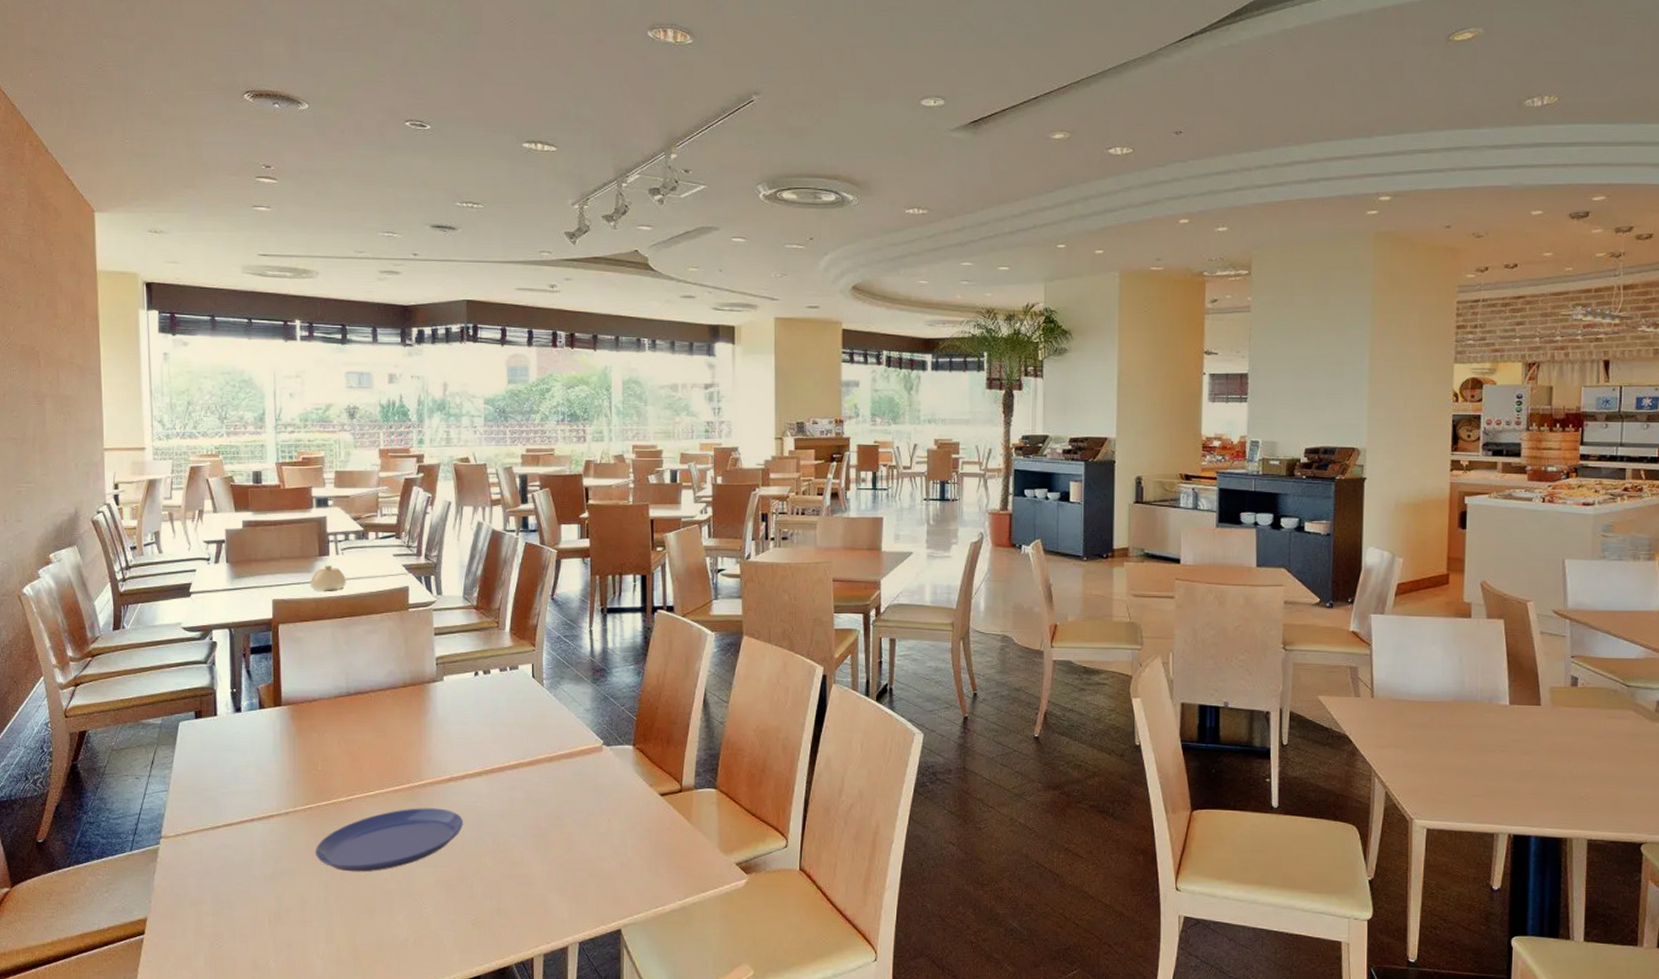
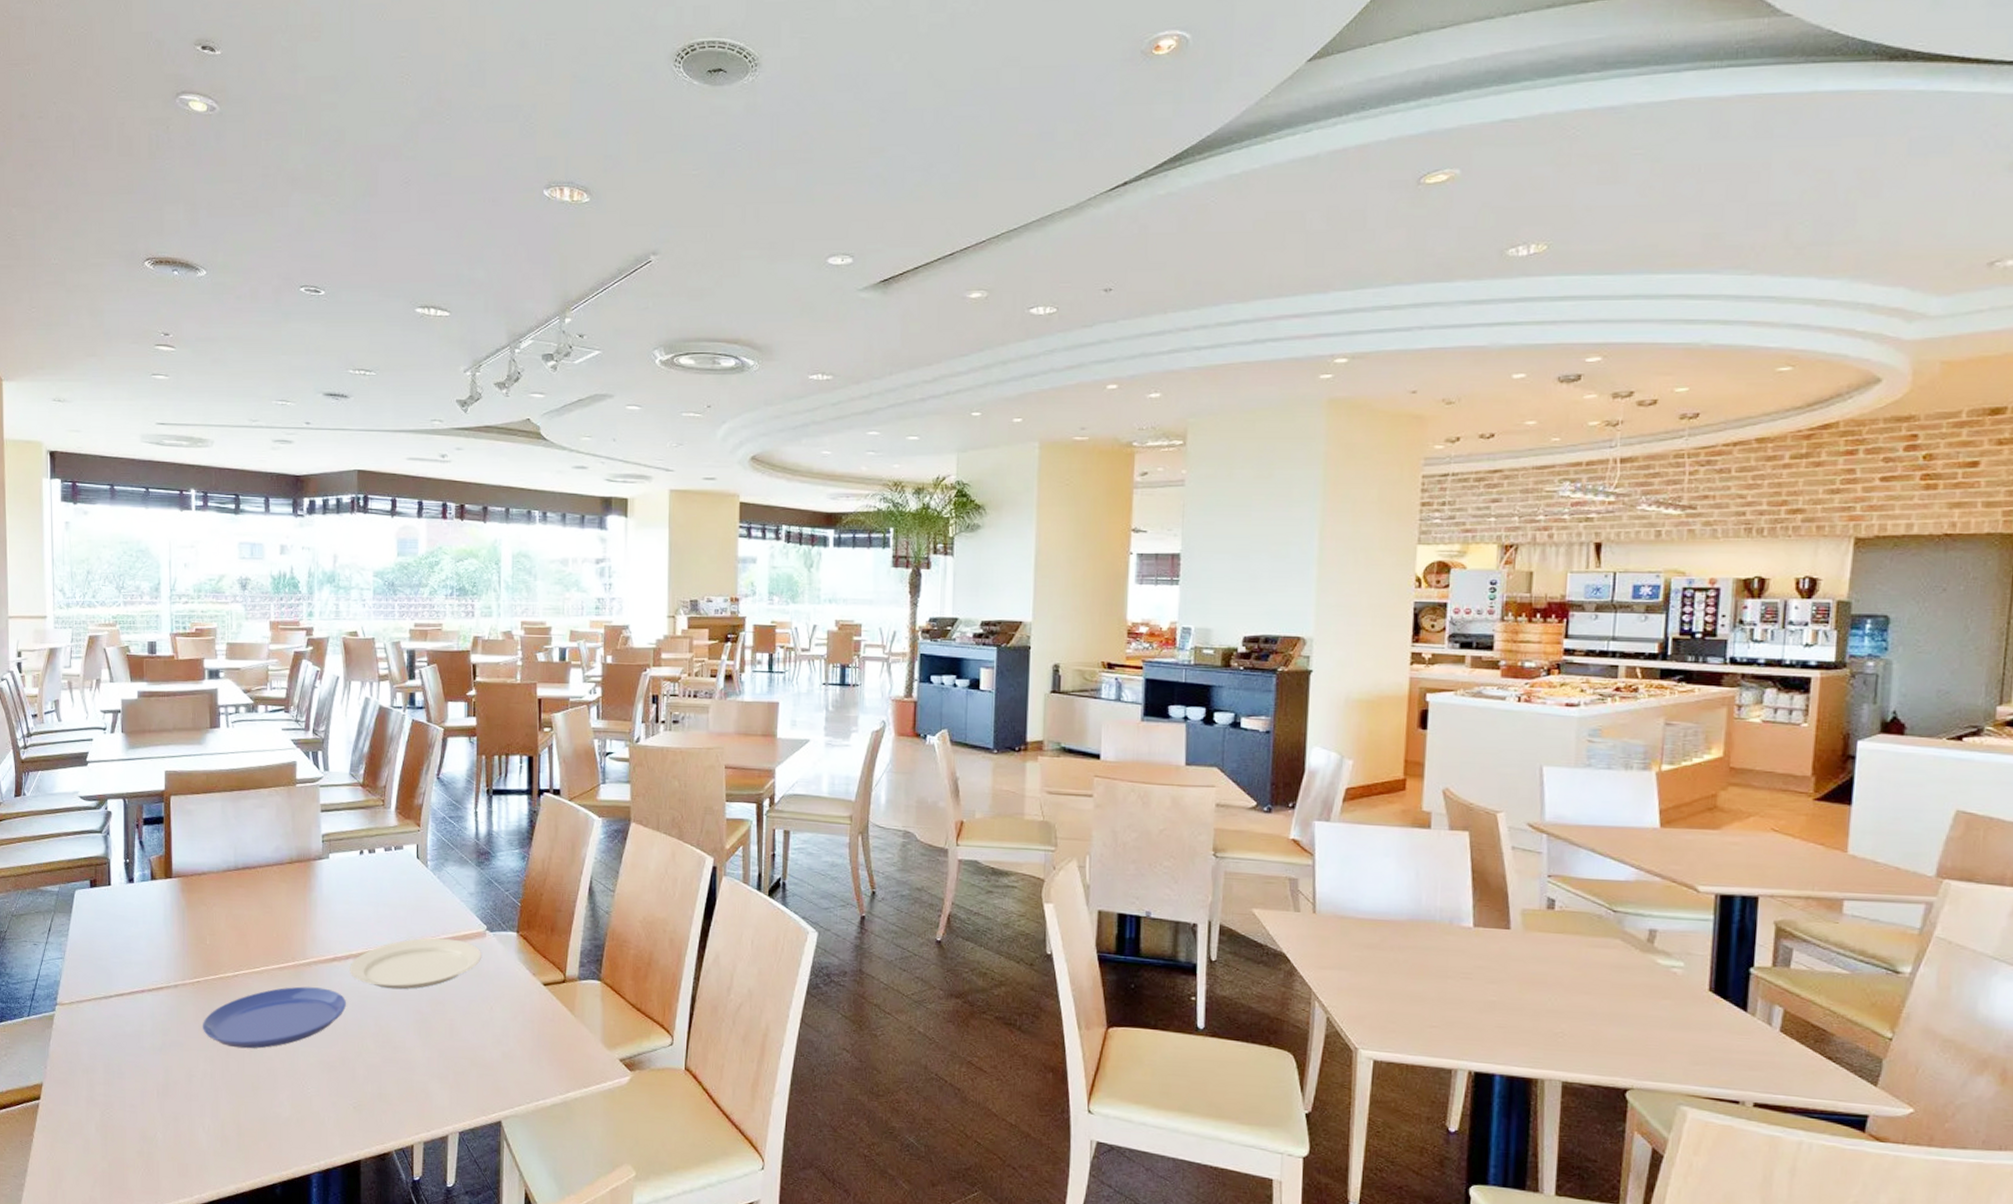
sugar bowl: present [310,565,347,591] -> none [202,738,237,764]
plate: none [466,754,598,806] -> present [350,938,481,990]

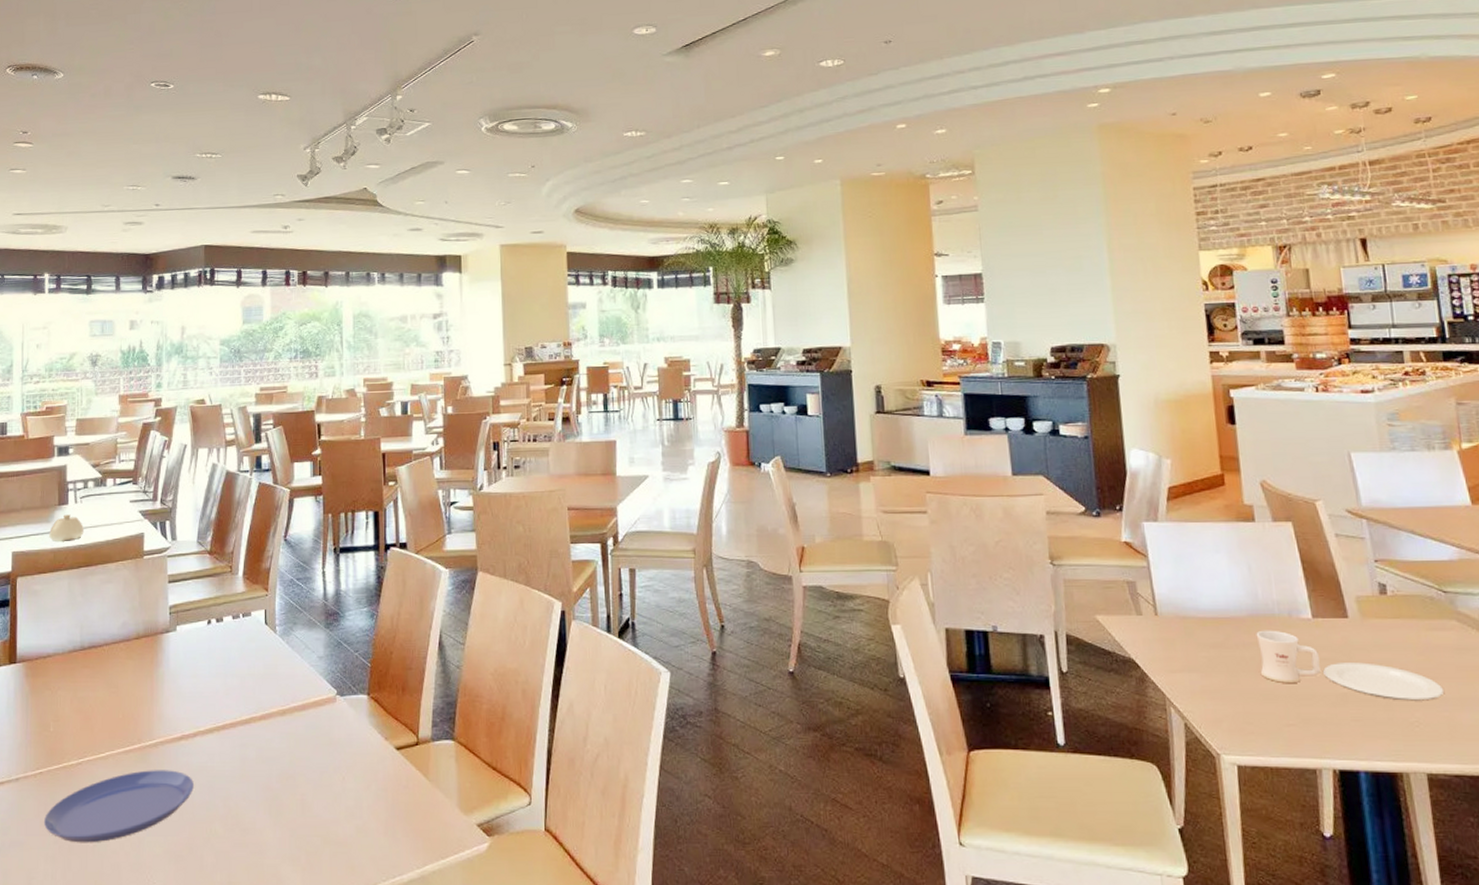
sugar bowl: none [202,738,237,764] -> present [49,514,85,542]
plate: present [350,938,481,990] -> none [197,707,332,766]
mug: none [1411,935,1474,987] -> present [1256,630,1321,683]
plate: none [1475,971,1595,1014] -> present [1323,662,1445,701]

